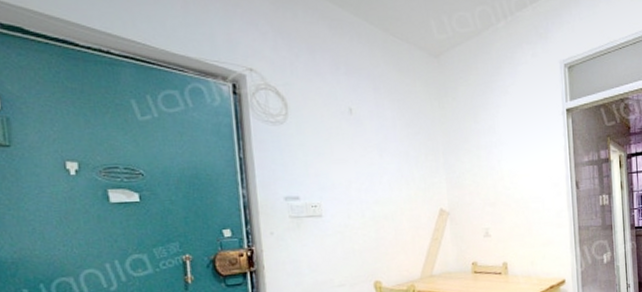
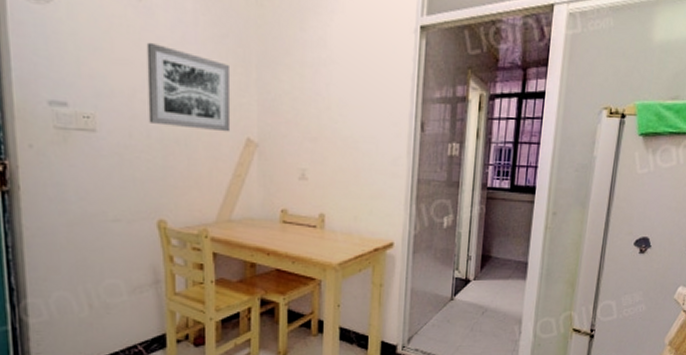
wall art: none [358,144,427,206] -> present [146,42,231,132]

